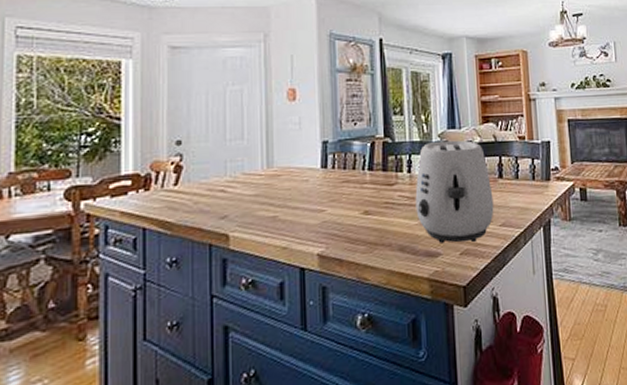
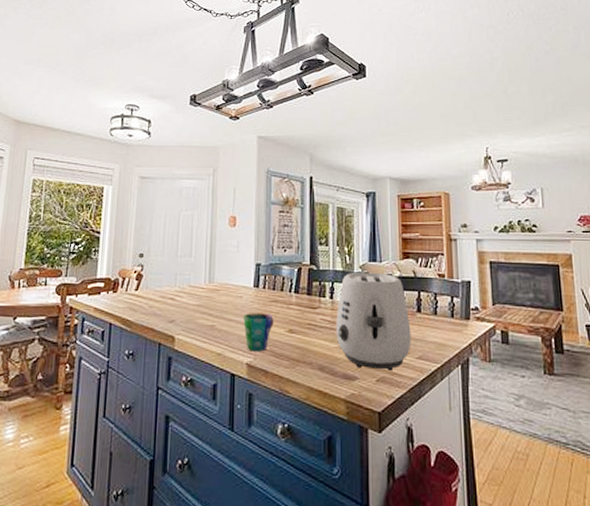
cup: none [311,196,346,241] -> present [243,313,274,352]

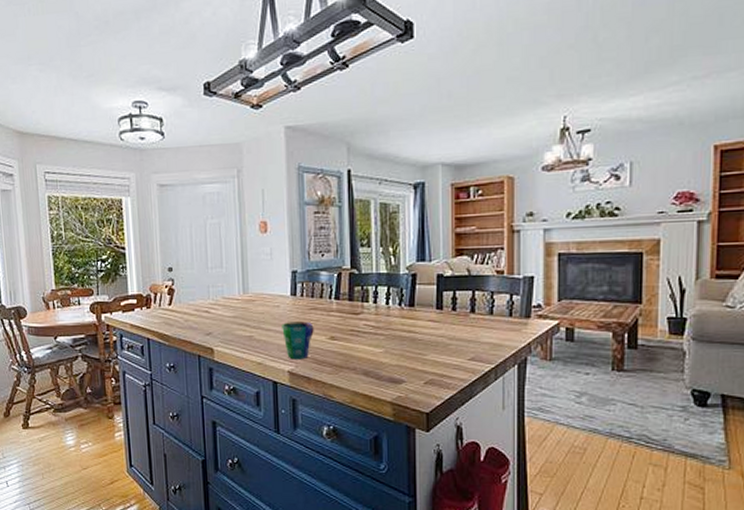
toaster: present [336,272,411,372] -> none [380,273,463,374]

